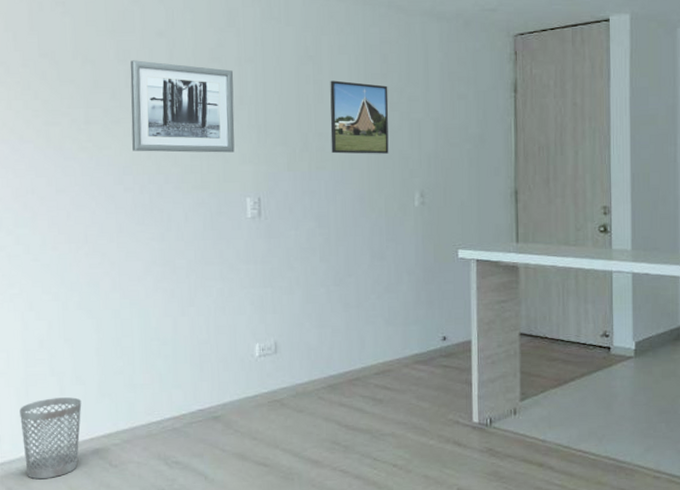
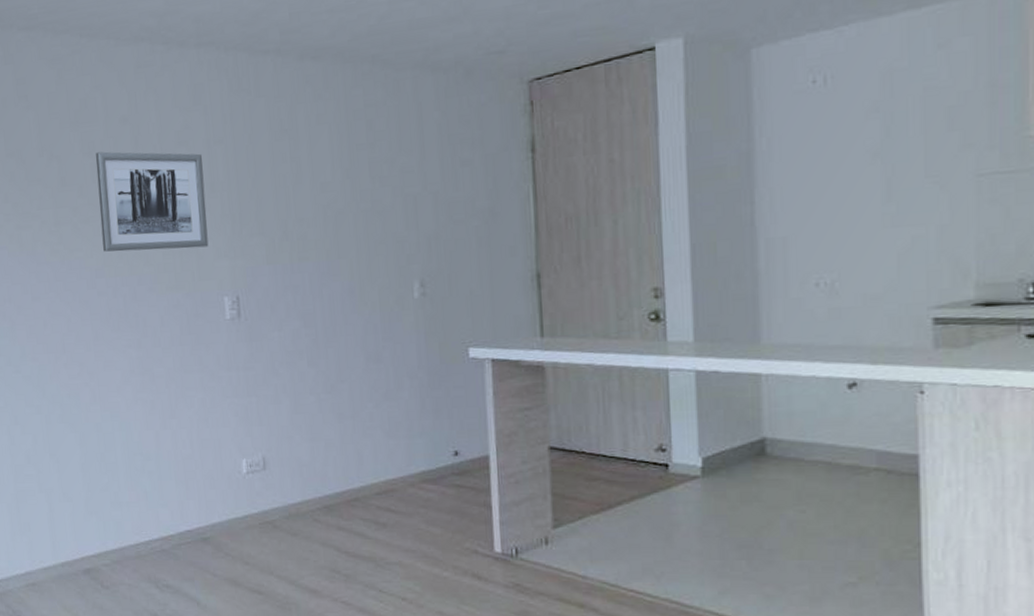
wastebasket: present [19,397,82,480] -> none [12,515,71,598]
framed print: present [330,80,389,154] -> none [309,155,381,242]

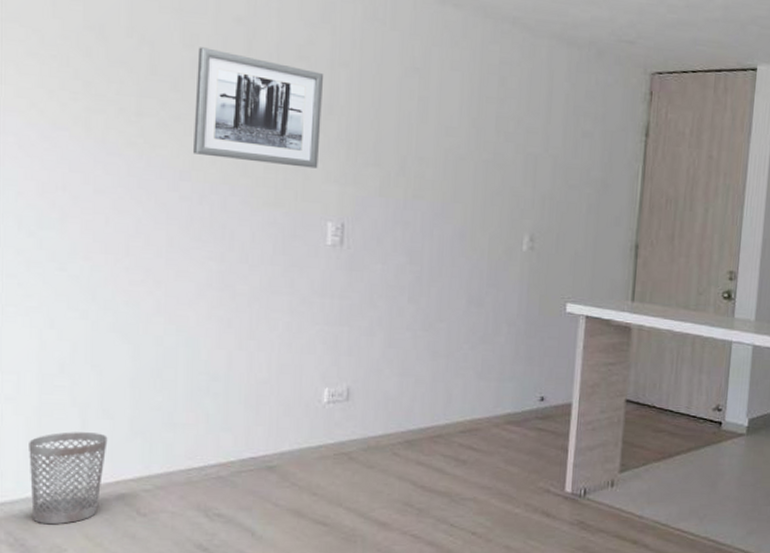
wastebasket: none [12,515,71,598] -> present [29,432,108,525]

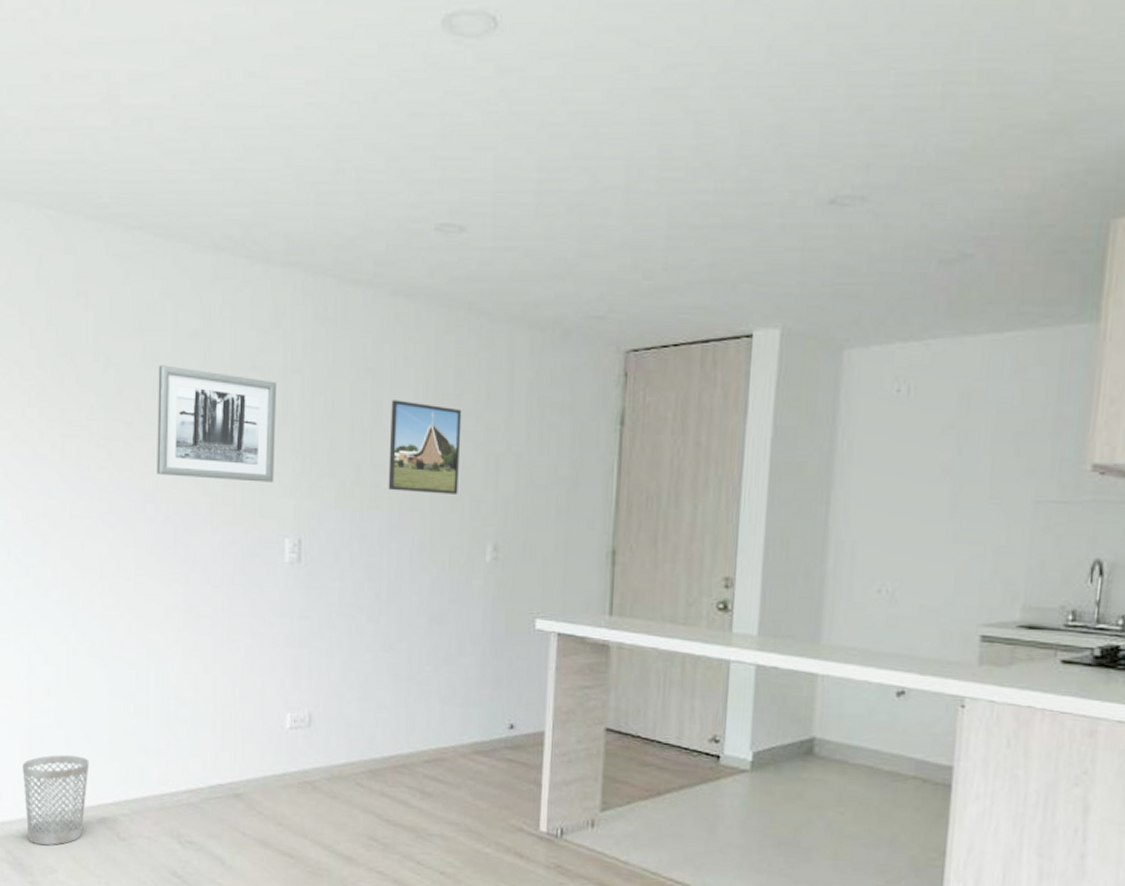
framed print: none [432,99,504,189] -> present [388,400,462,495]

